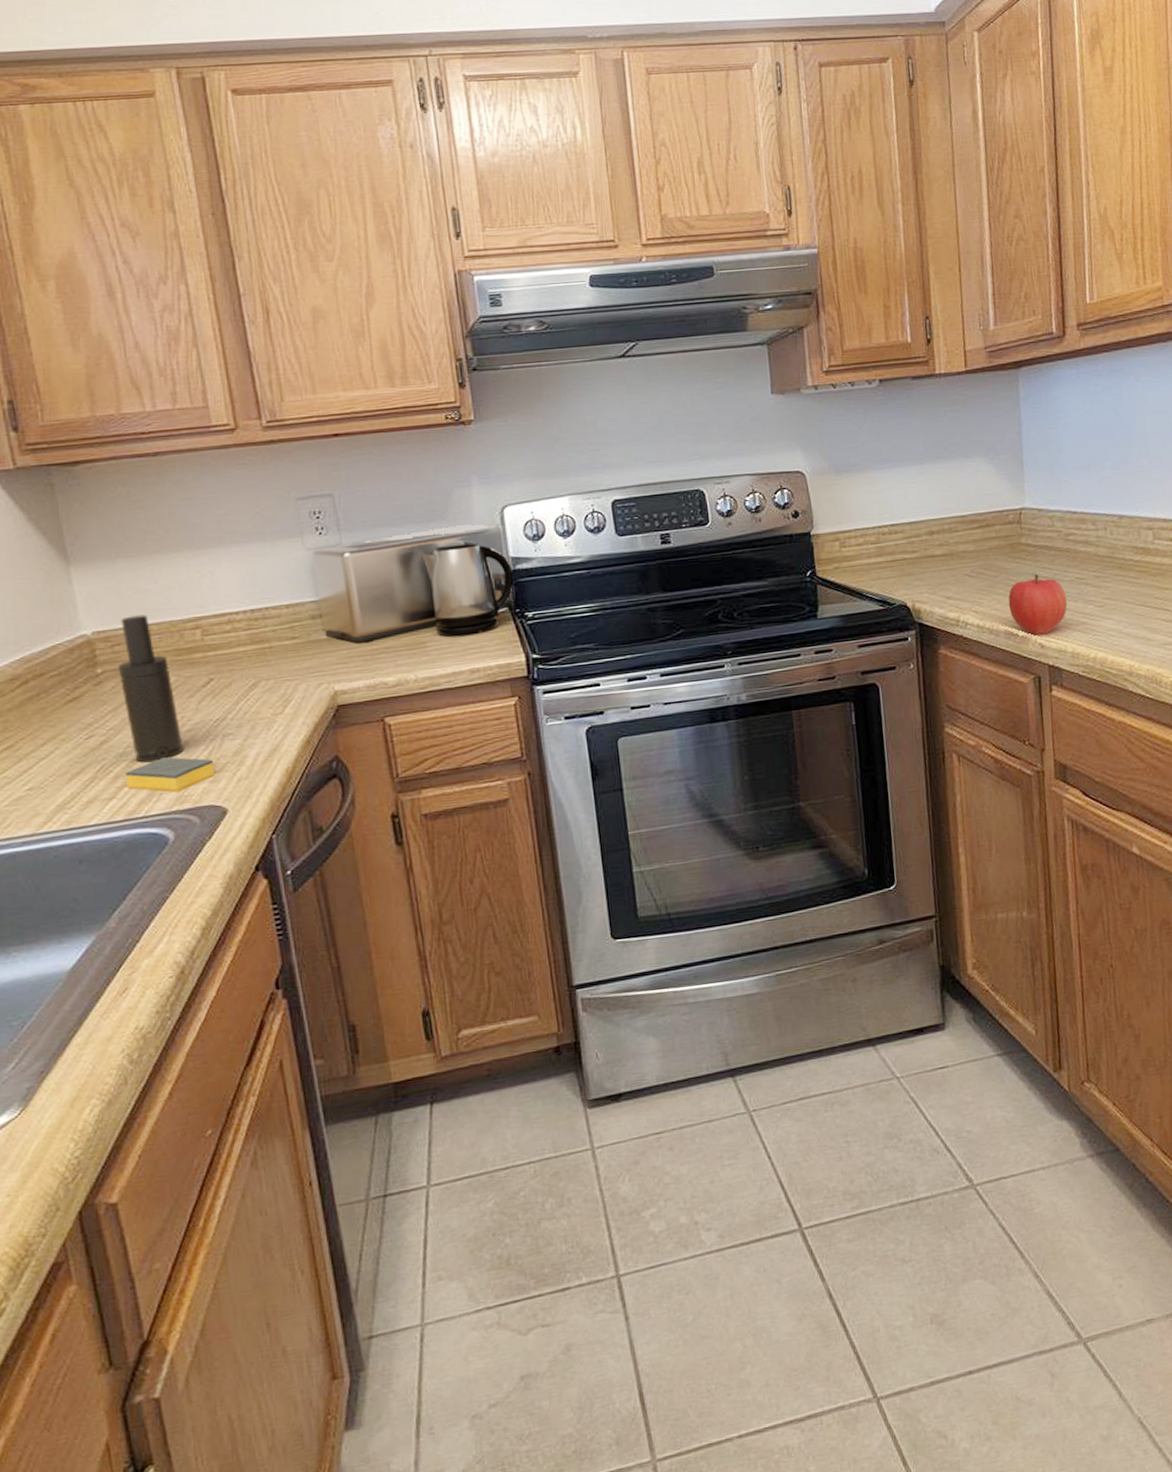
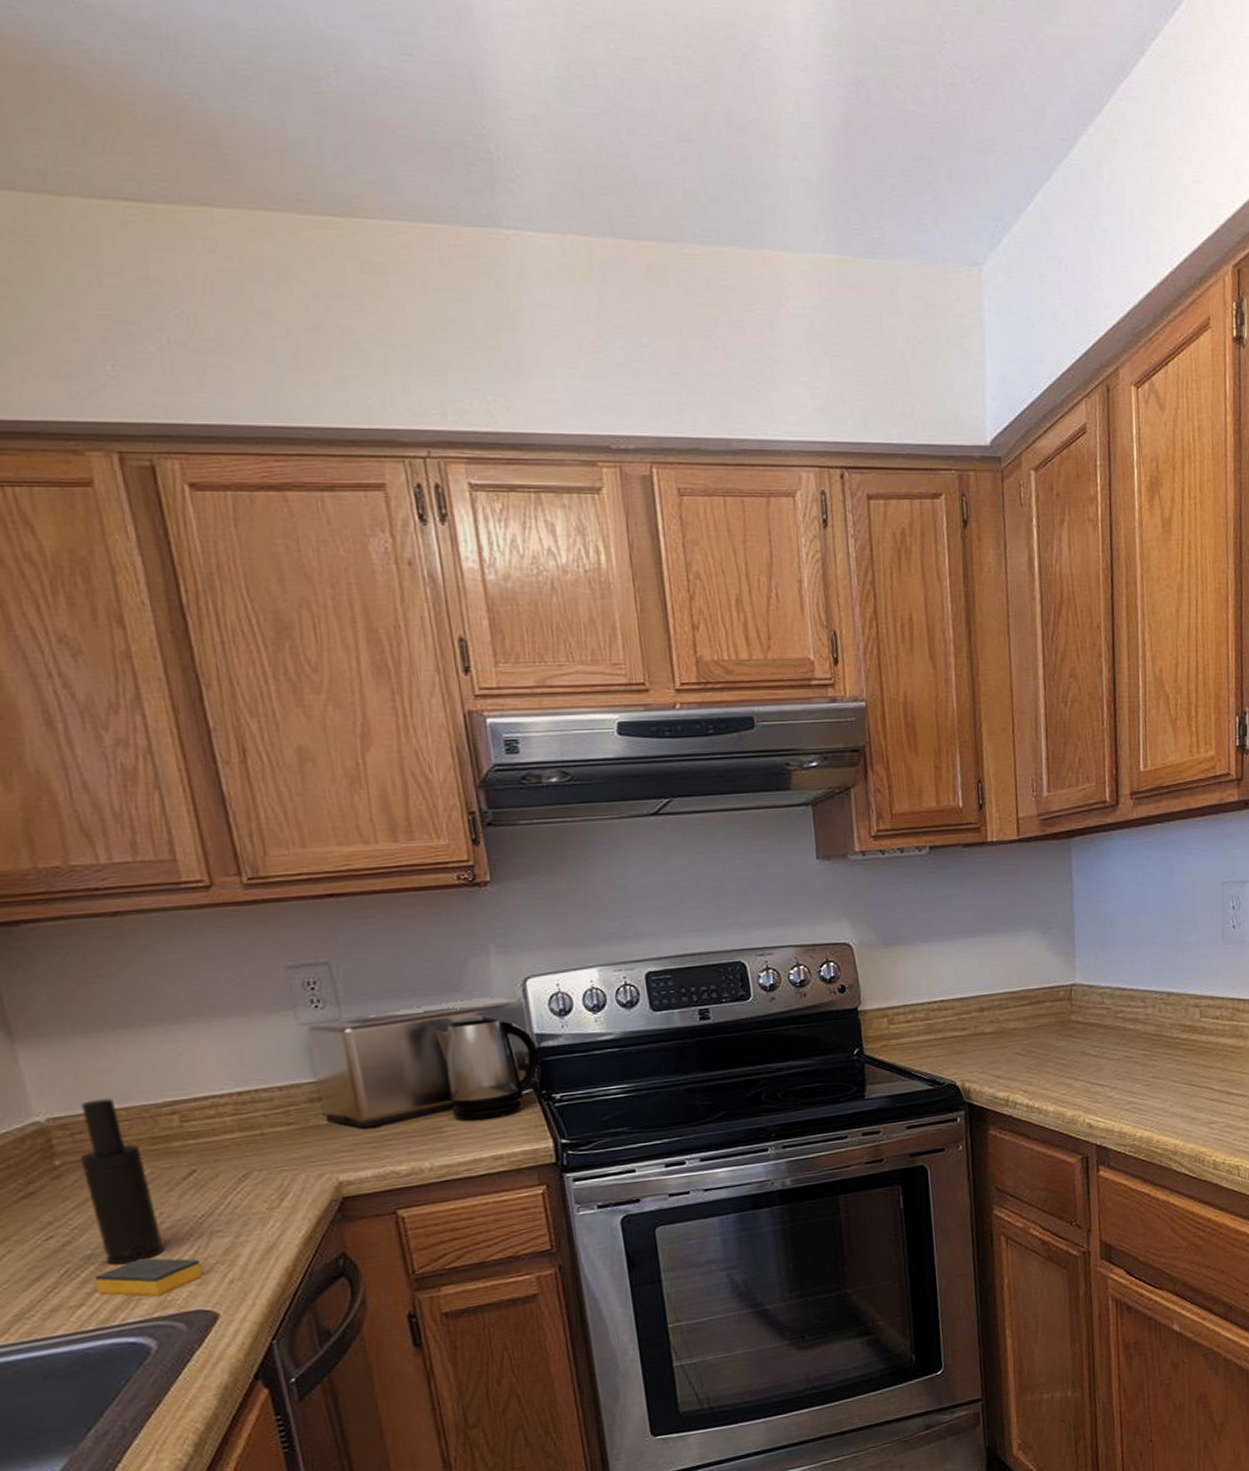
fruit: present [1008,574,1068,635] -> none [1057,1052,1116,1114]

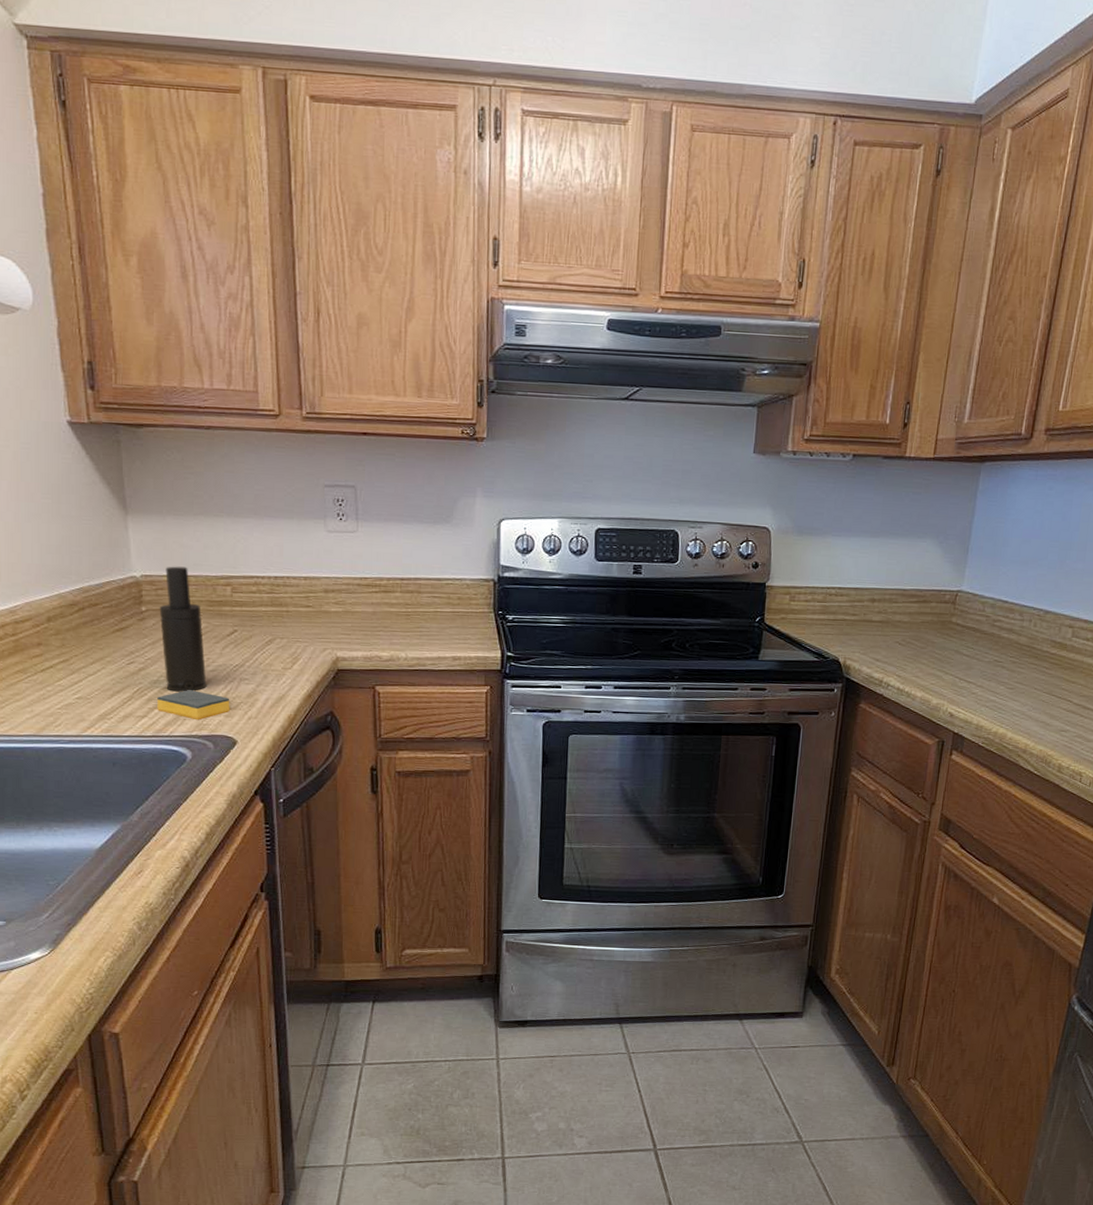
toaster: present [306,998,541,1131] -> none [331,531,501,621]
kettle: present [435,1015,539,1121] -> none [426,543,501,627]

